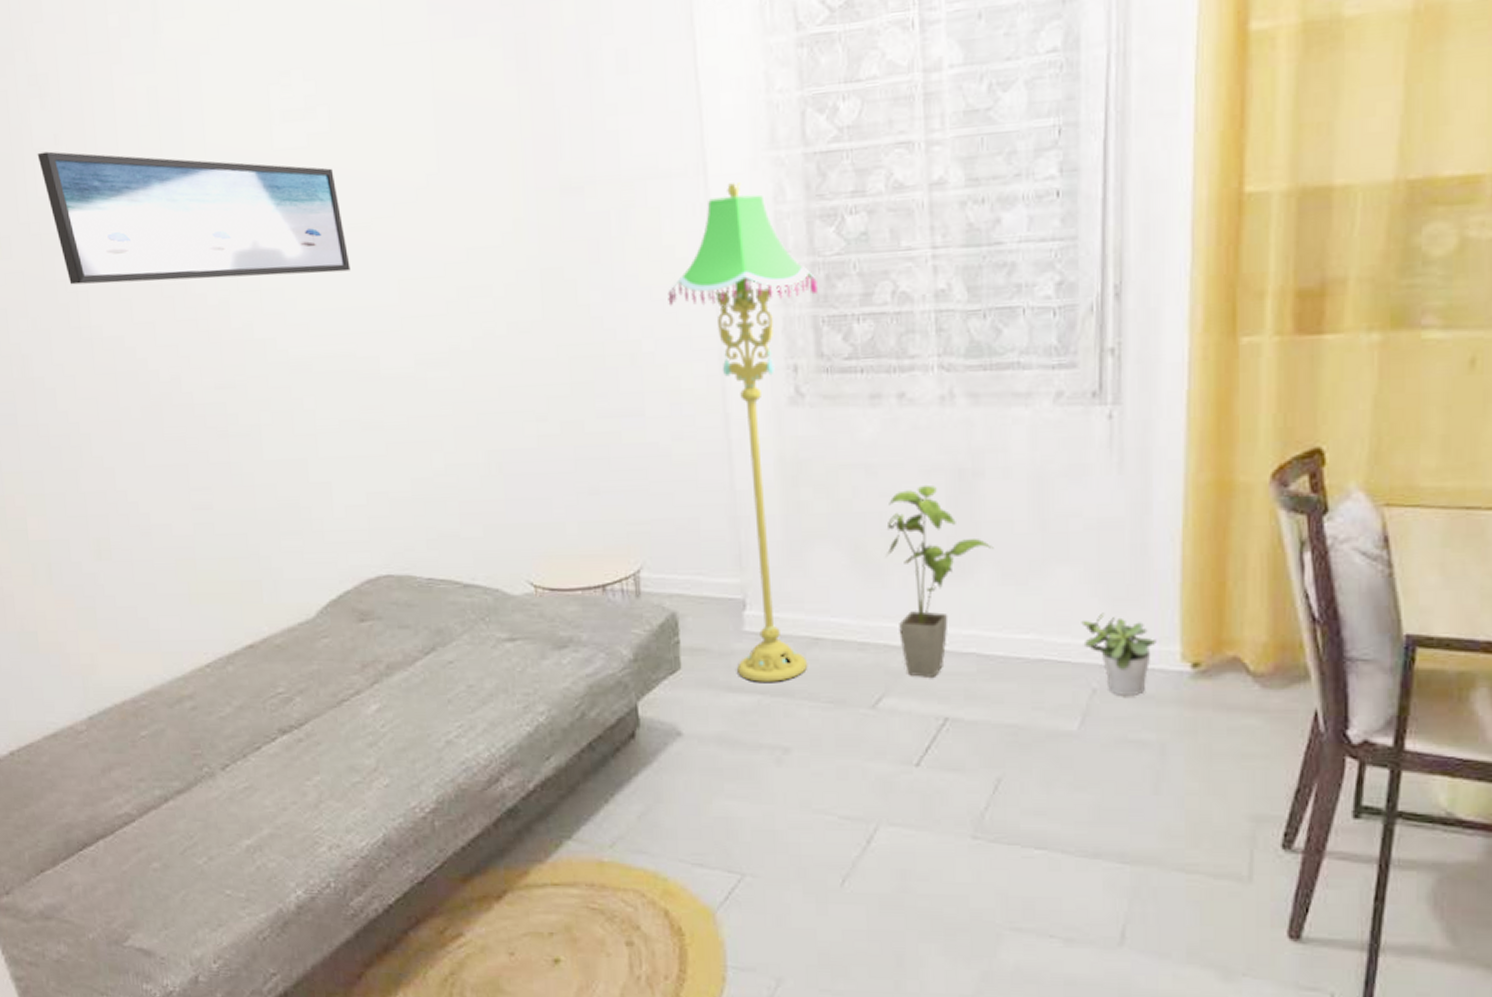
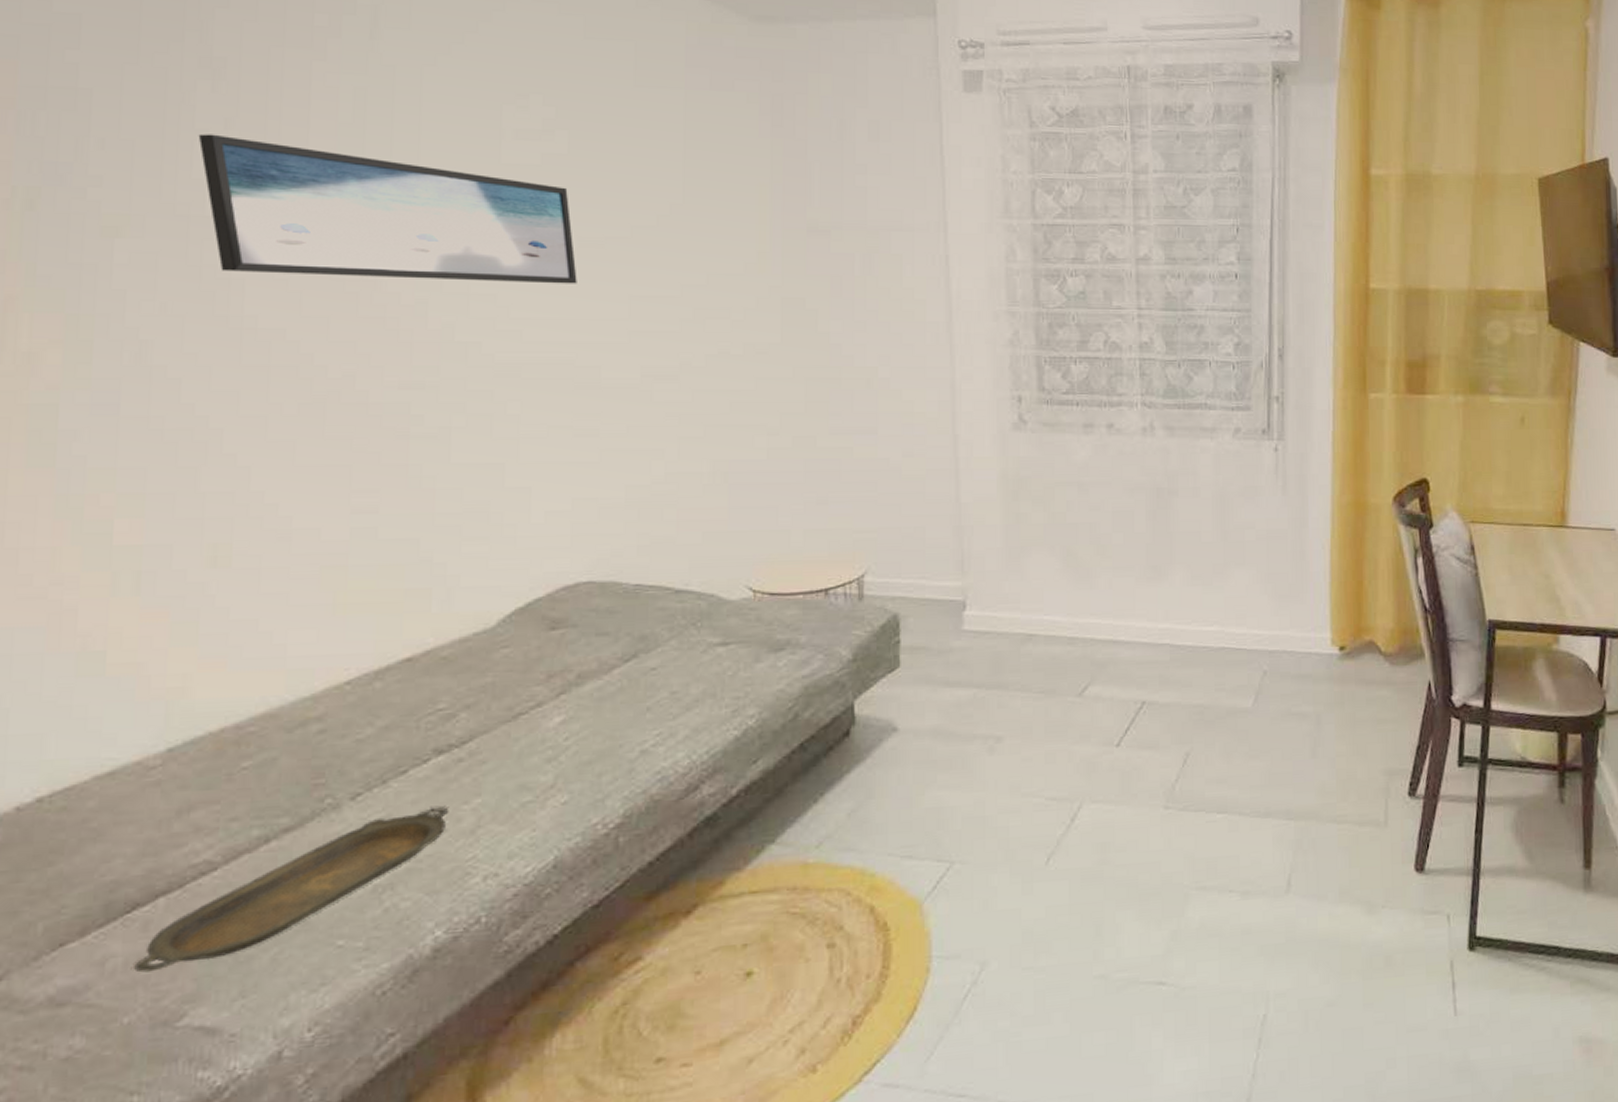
serving tray: none [90,782,295,900] -> present [134,807,448,973]
floor lamp: present [668,182,818,682] -> none [905,241,1041,677]
house plant: present [885,484,994,677] -> none [1094,500,1185,667]
potted plant: present [1081,612,1157,695] -> none [1254,607,1313,676]

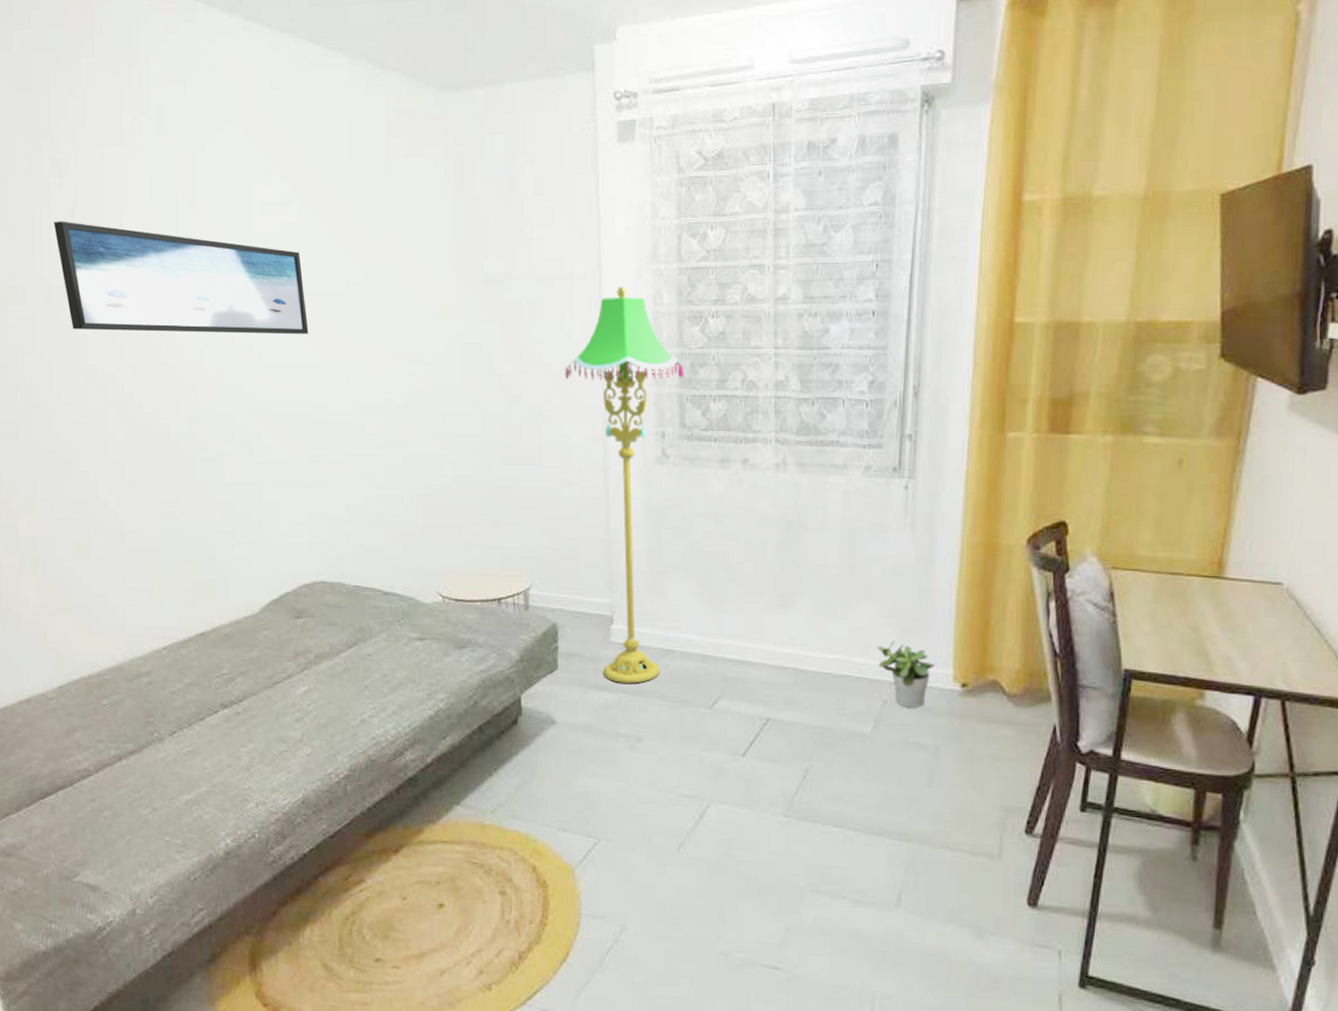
serving tray: present [134,807,448,973] -> none [48,748,231,841]
floor lamp: none [905,241,1041,677] -> present [565,287,684,684]
potted plant: none [1254,607,1313,676] -> present [877,640,935,707]

